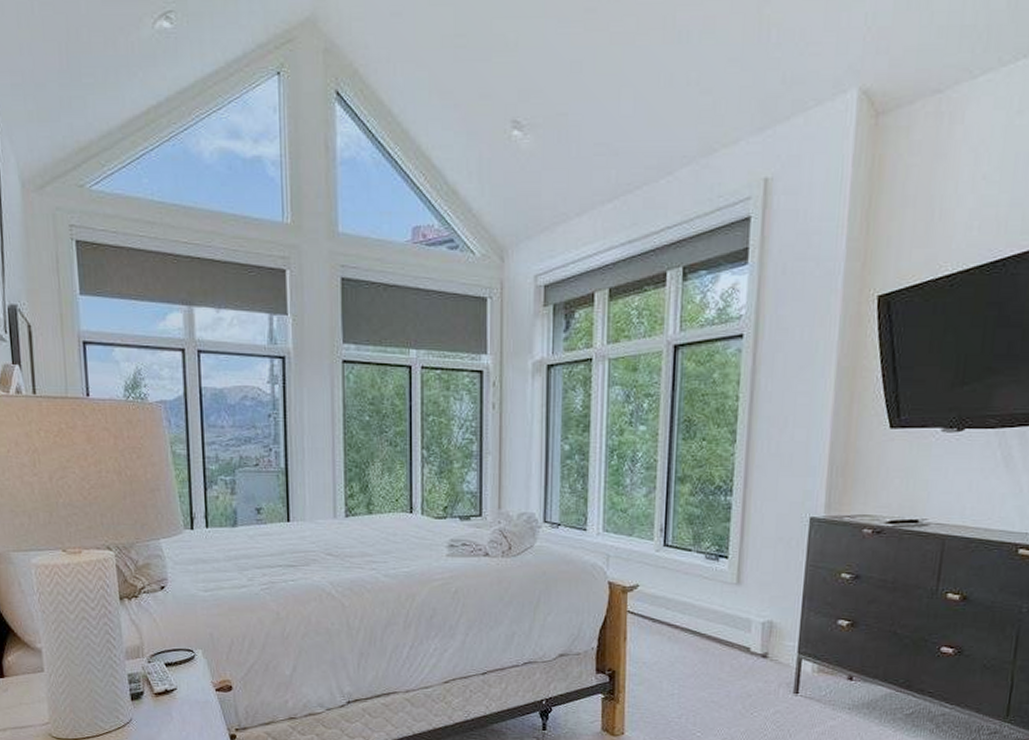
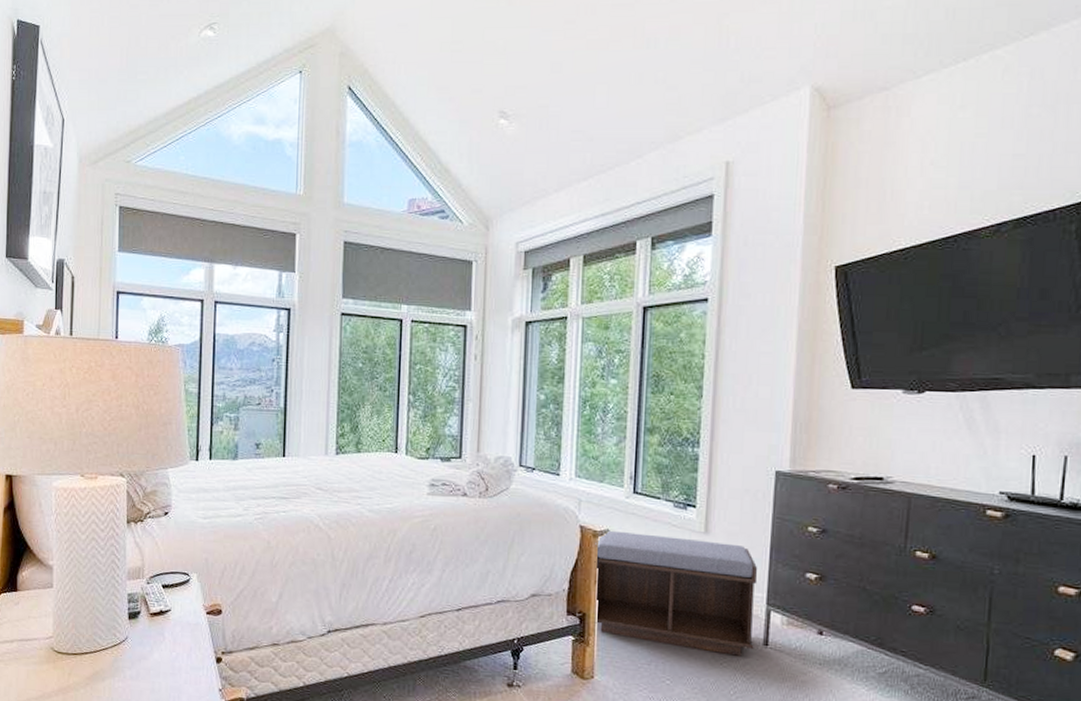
bench: none [624,585,790,705] -> present [594,530,758,656]

